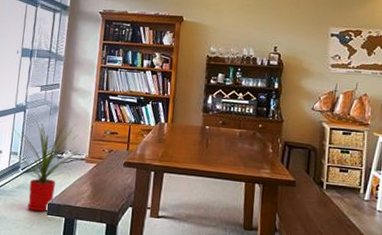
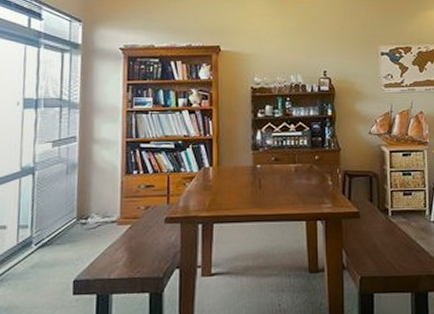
house plant: present [13,120,78,212] -> none [21,180,105,293]

